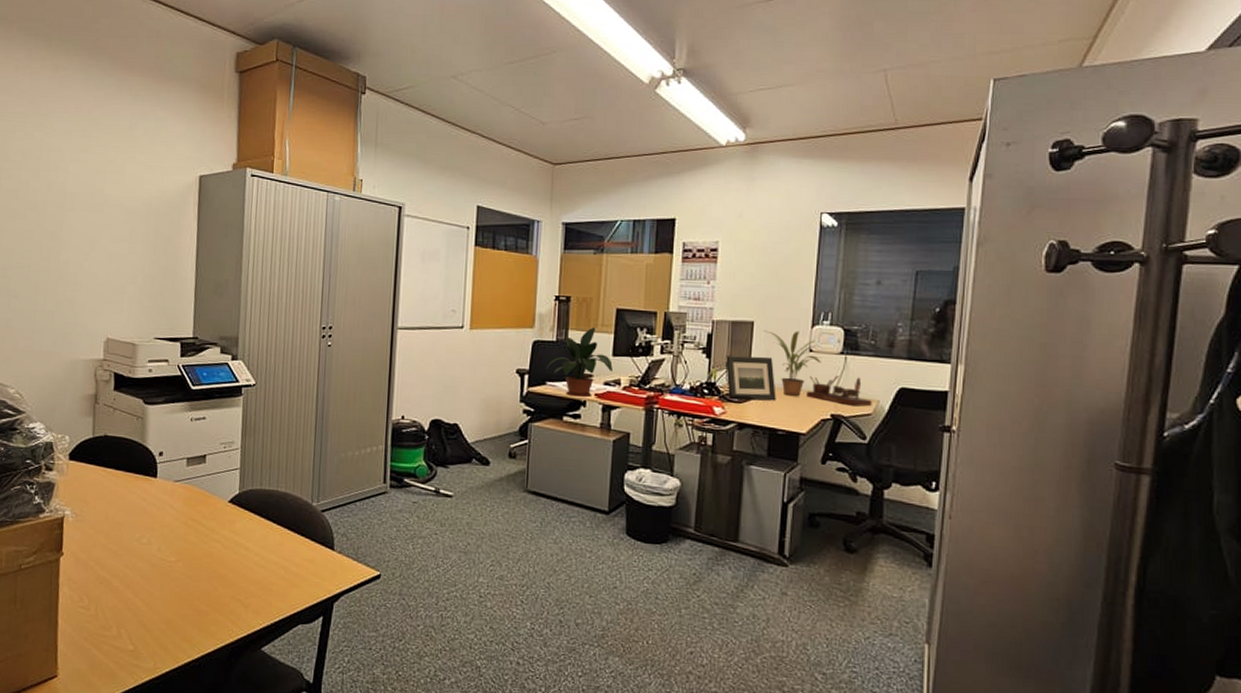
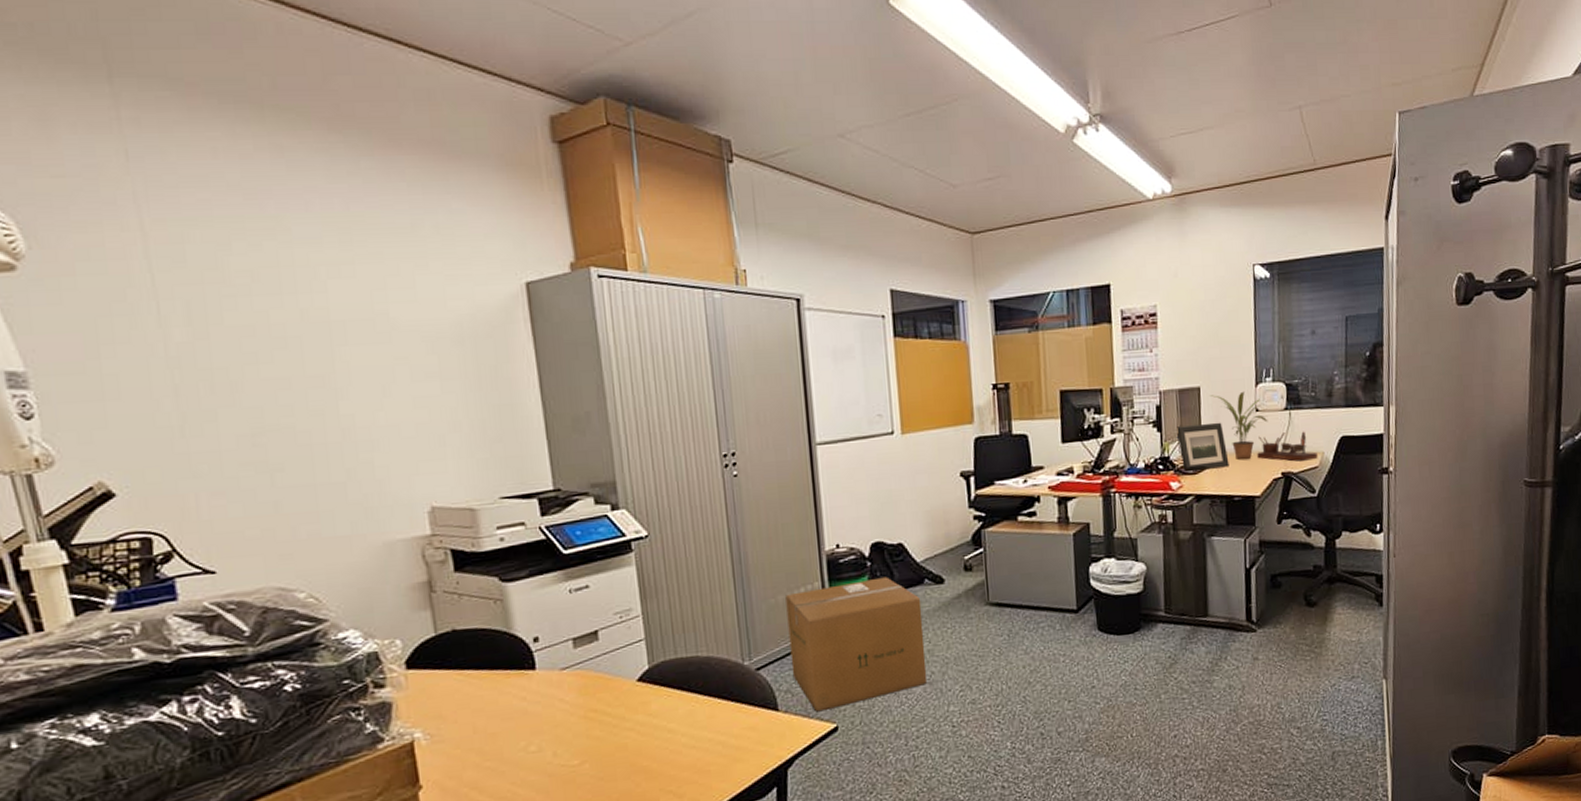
box: none [350,450,467,559] -> present [785,576,927,712]
potted plant: present [545,327,613,398] -> none [992,413,1064,494]

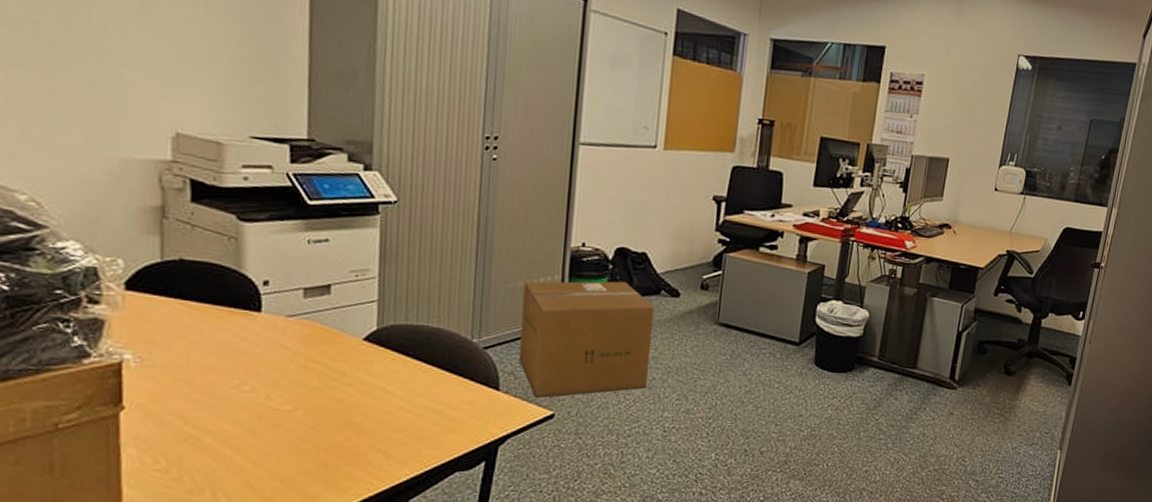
picture frame: present [1177,422,1230,472] -> none [919,191,963,237]
potted plant: present [1209,391,1268,461] -> none [956,168,1005,234]
desk organizer: present [1257,431,1318,462] -> none [988,213,1042,244]

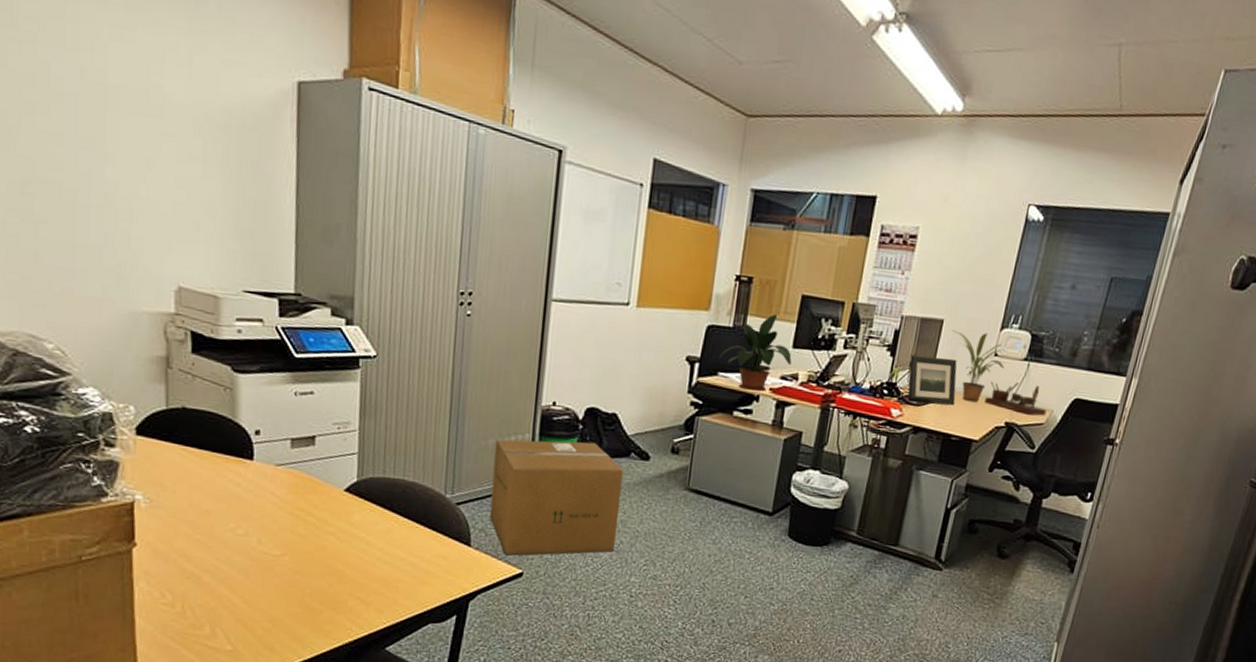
potted plant: none [744,154,813,229] -> present [718,314,792,392]
picture frame: none [919,191,963,237] -> present [907,355,957,406]
potted plant: none [956,168,1005,234] -> present [951,330,1006,403]
desk organizer: none [988,213,1042,244] -> present [984,381,1046,416]

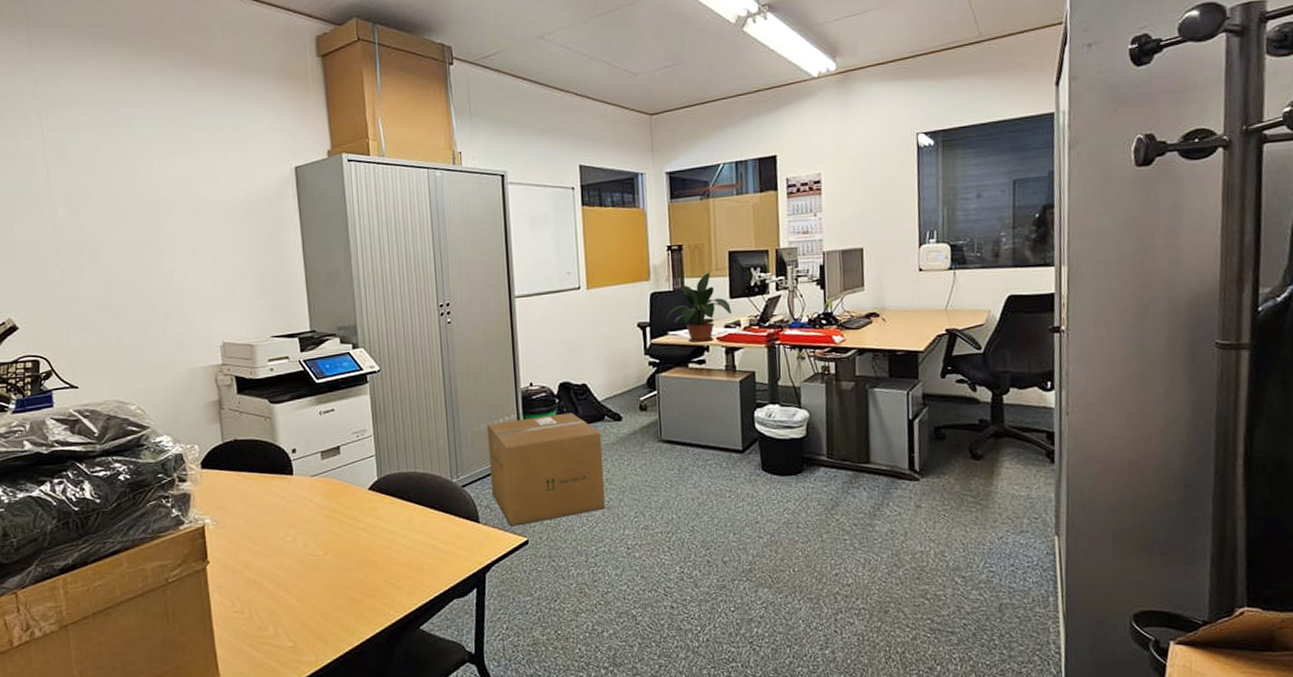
picture frame: present [907,355,957,406] -> none [840,280,892,327]
potted plant: present [951,330,1006,403] -> none [872,252,932,317]
desk organizer: present [984,381,1046,416] -> none [920,290,984,319]

